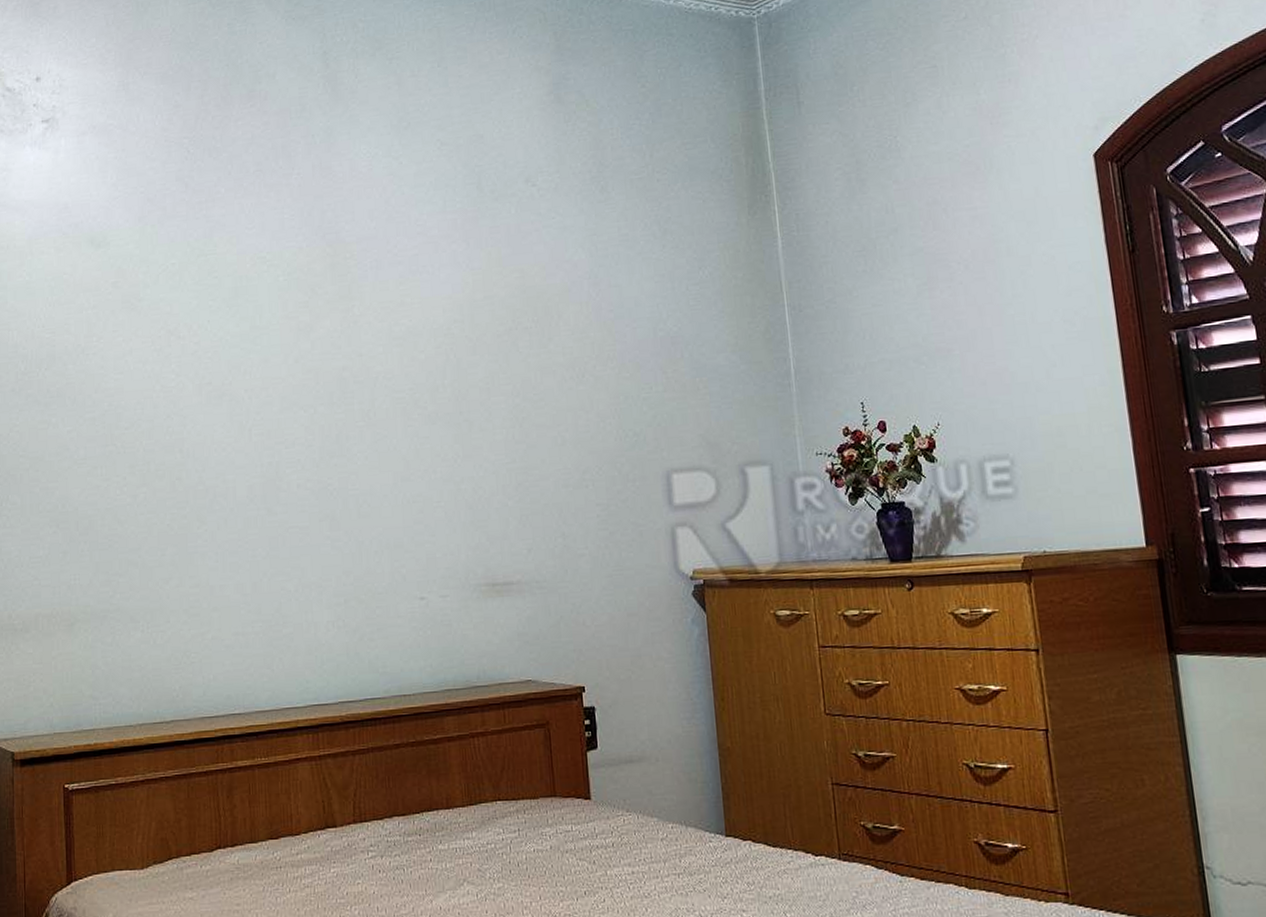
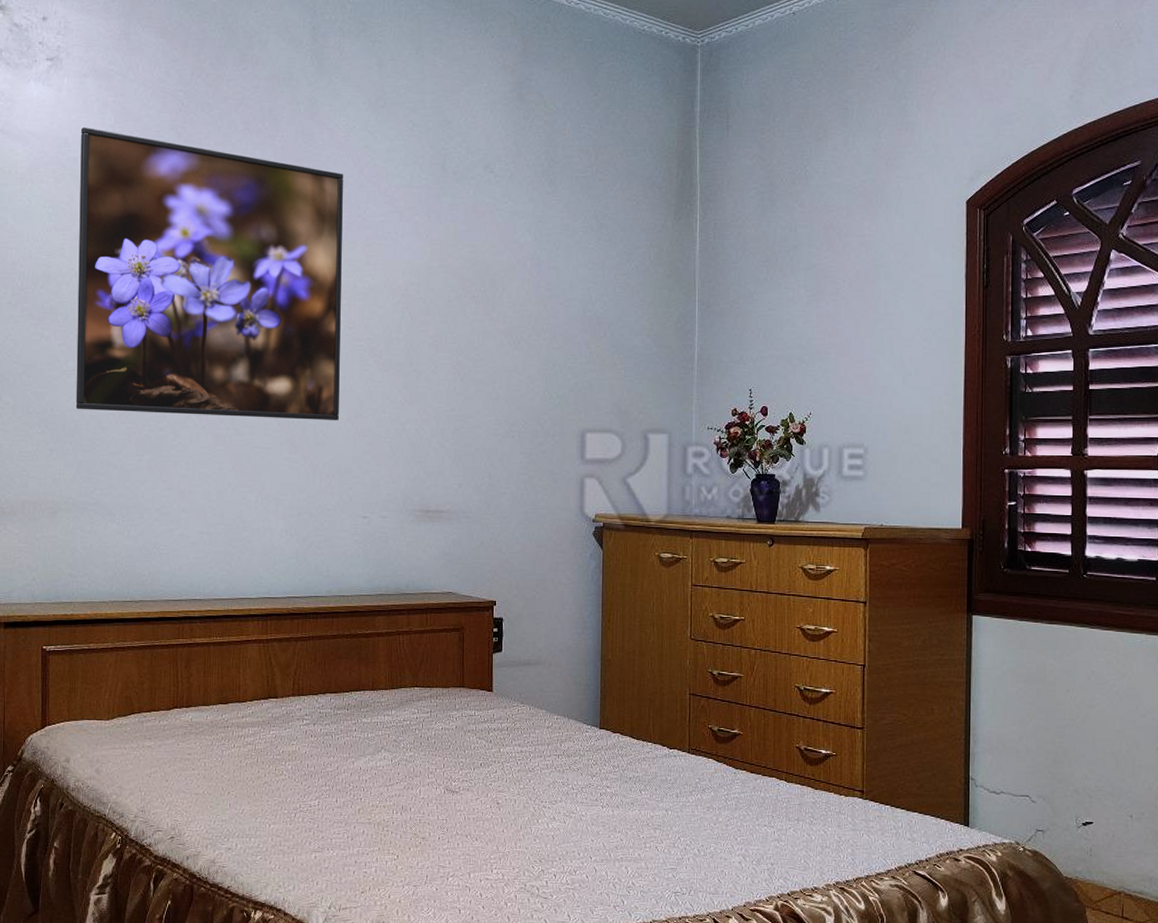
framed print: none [82,188,384,503] -> present [75,126,343,421]

